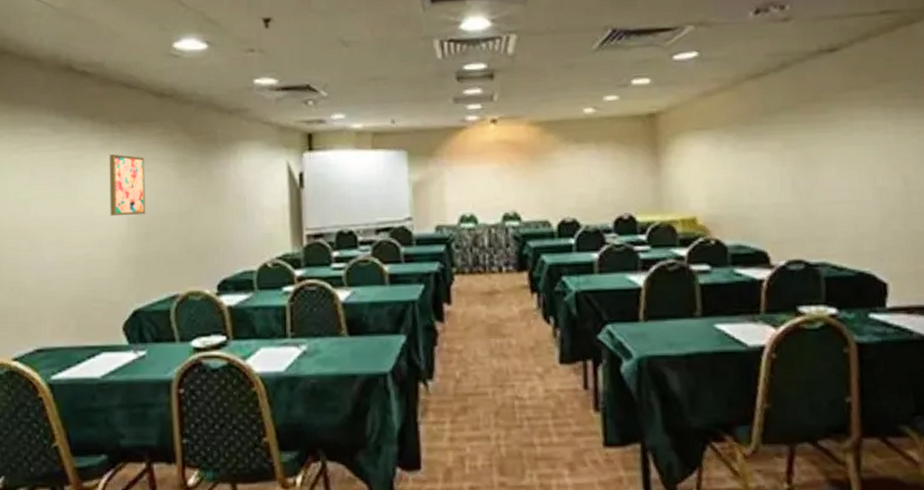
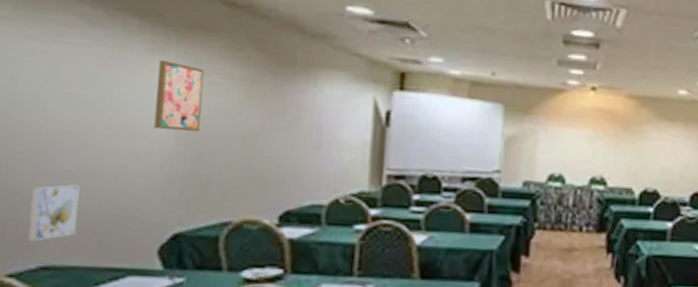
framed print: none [25,274,60,327] -> present [27,184,80,241]

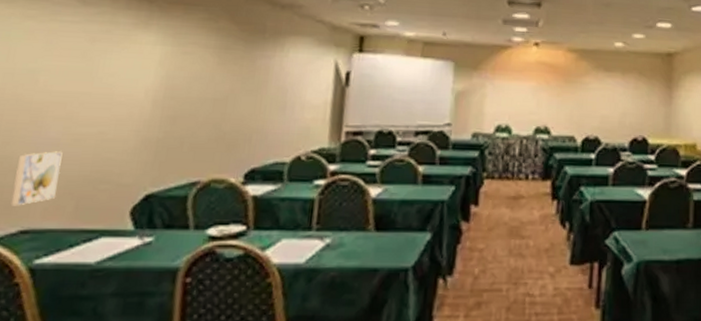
wall art: present [154,60,205,132] -> none [134,33,183,98]

